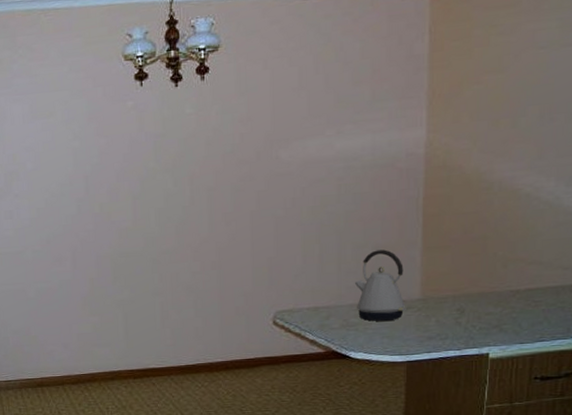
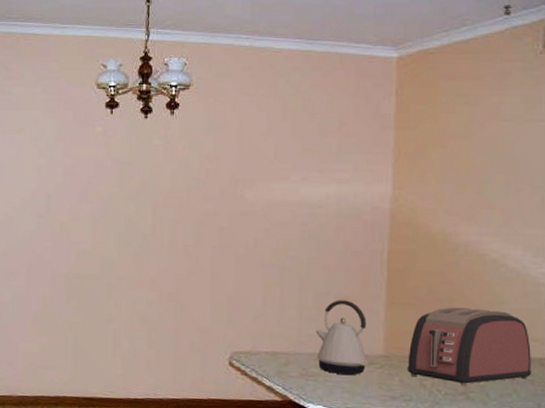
toaster: none [444,243,562,320] -> present [408,307,531,386]

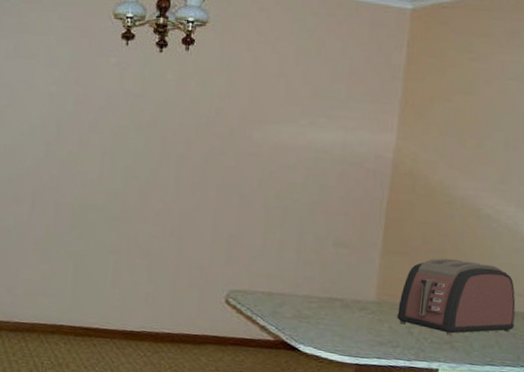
kettle: present [315,300,369,375] -> none [311,245,362,319]

